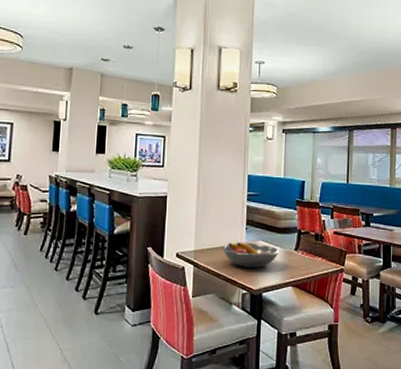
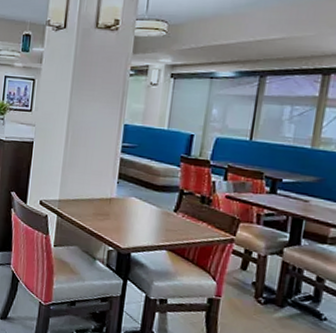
fruit bowl: present [221,242,279,268] -> none [88,196,155,226]

